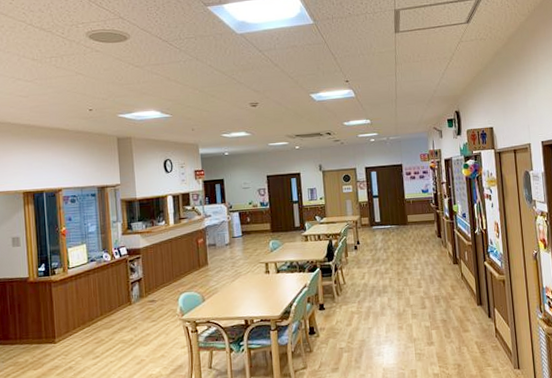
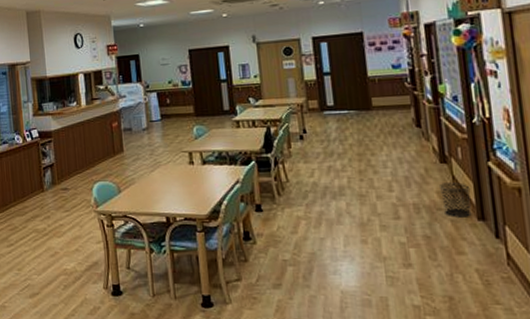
waste bin: none [453,278,474,305] -> present [440,182,472,217]

